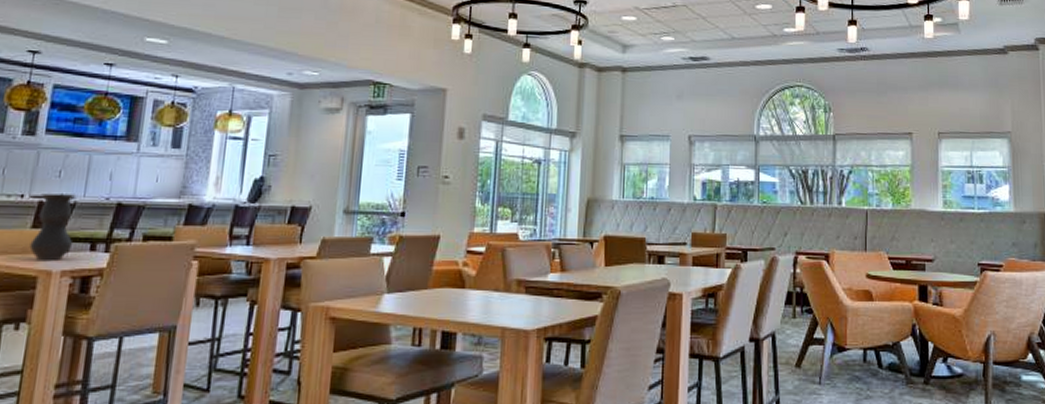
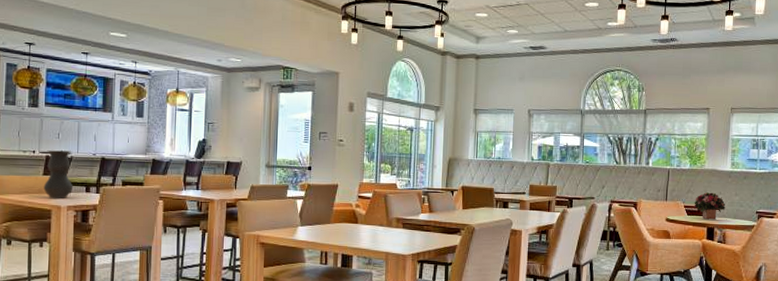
bouquet: none [900,239,940,275] -> present [694,192,726,220]

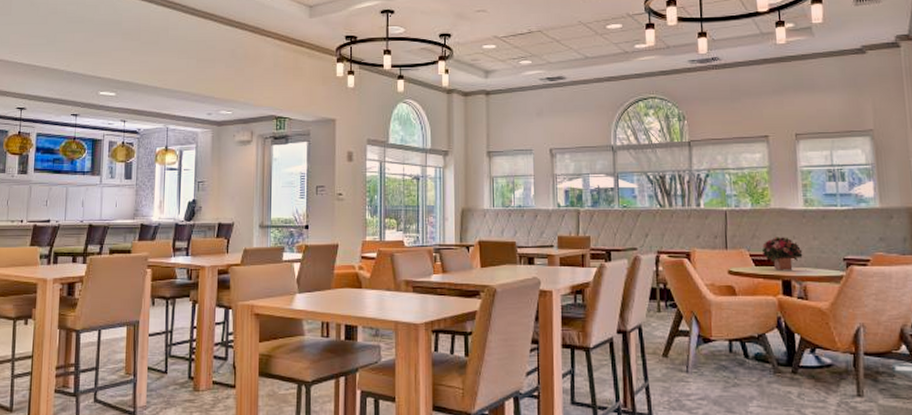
vase: present [43,150,74,199] -> none [30,219,60,272]

